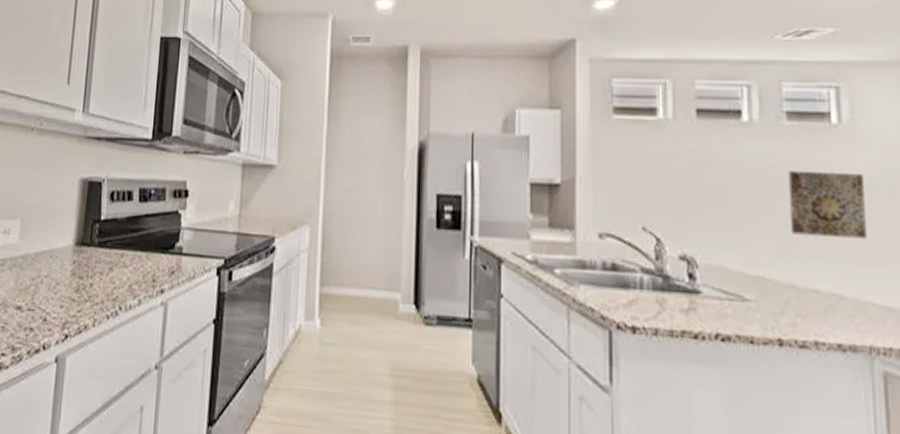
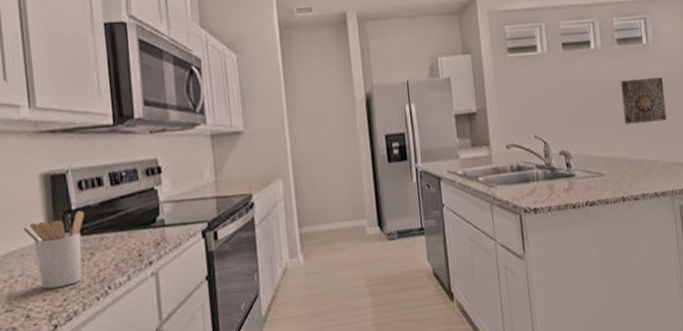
utensil holder: none [56,222,112,297] -> present [23,211,85,289]

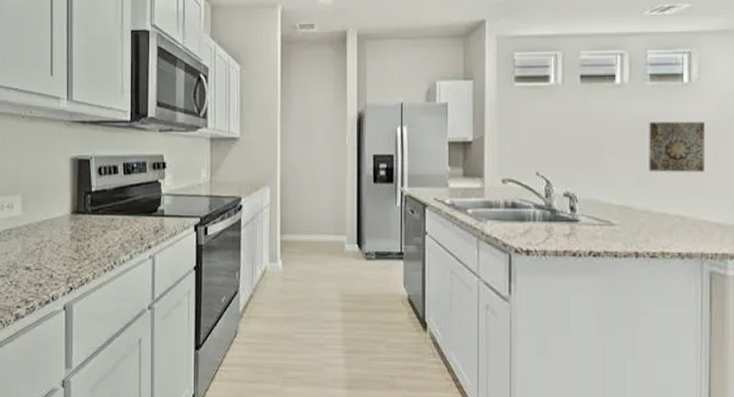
utensil holder: present [23,211,85,289] -> none [54,193,102,256]

